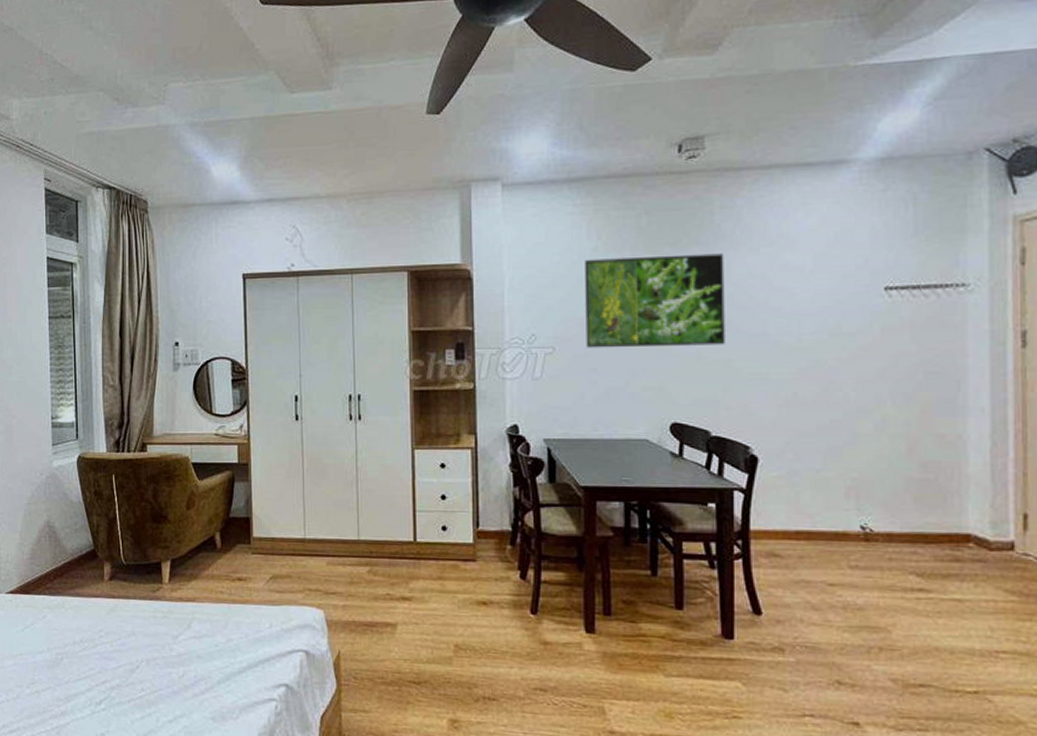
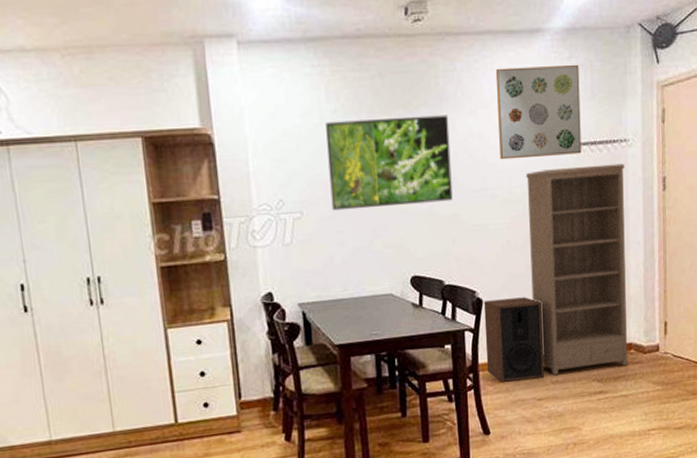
speaker: none [759,459,839,558] -> present [483,297,545,382]
wall art: none [784,197,899,303] -> present [495,64,582,160]
bookshelf: none [819,312,963,562] -> present [525,163,627,376]

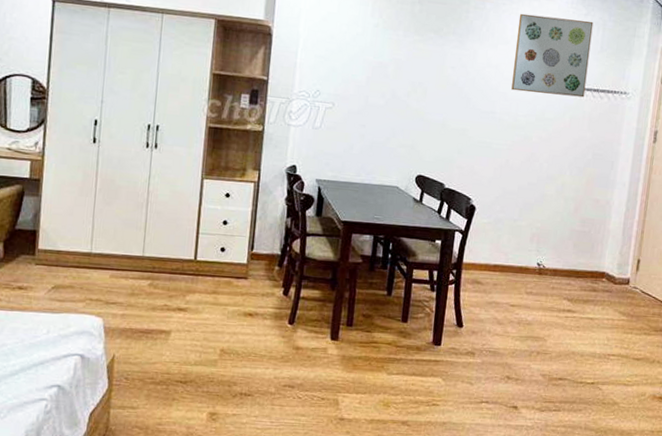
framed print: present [326,115,453,211] -> none [359,33,472,117]
speaker: present [483,297,545,382] -> none [469,208,528,286]
bookshelf: present [525,163,627,376] -> none [520,105,622,291]

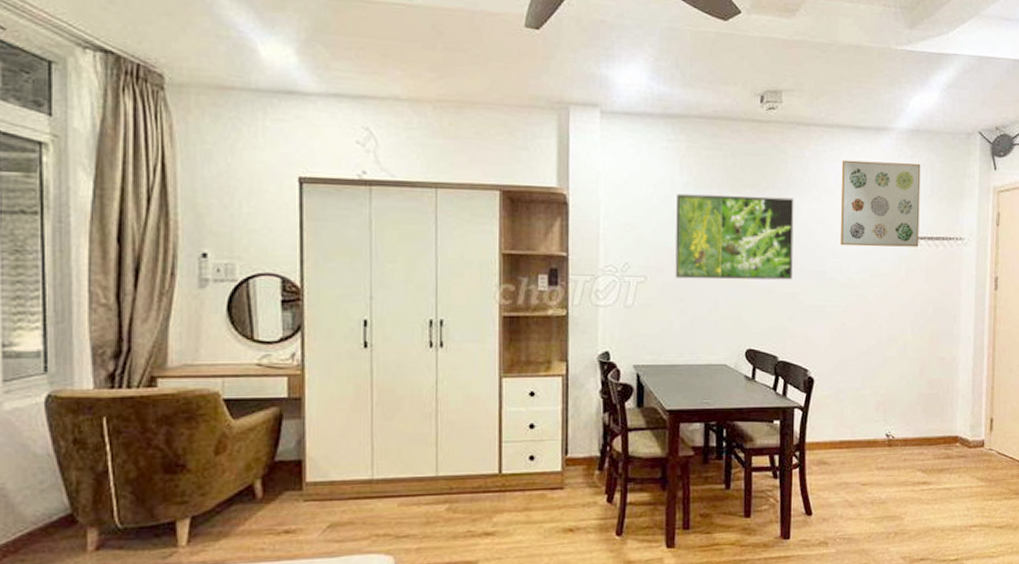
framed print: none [359,33,472,117] -> present [675,193,794,280]

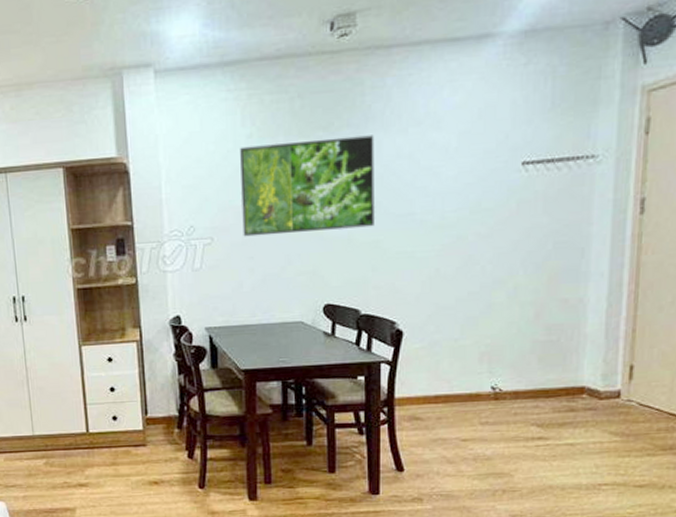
wall art: present [840,159,921,247] -> none [432,71,538,182]

